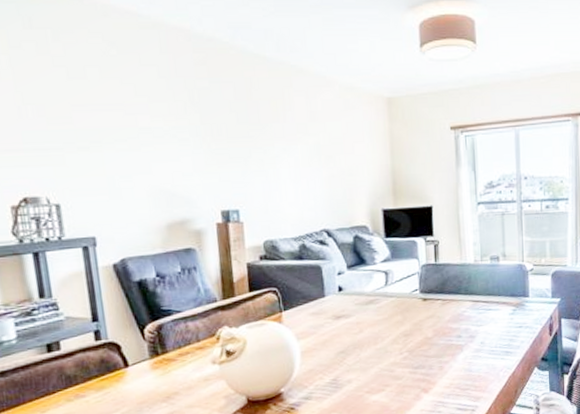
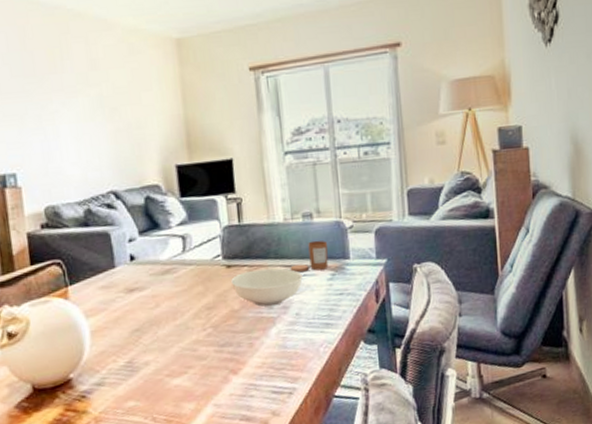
bowl: none [426,302,488,335] -> present [231,268,303,307]
candle: none [478,280,511,307] -> present [290,240,329,273]

